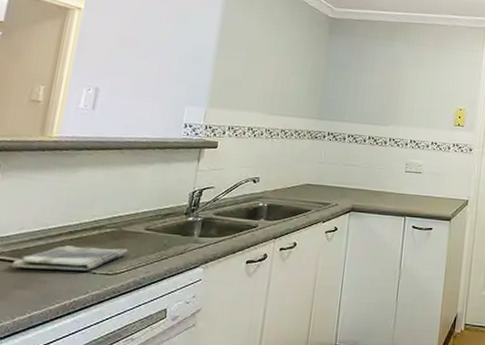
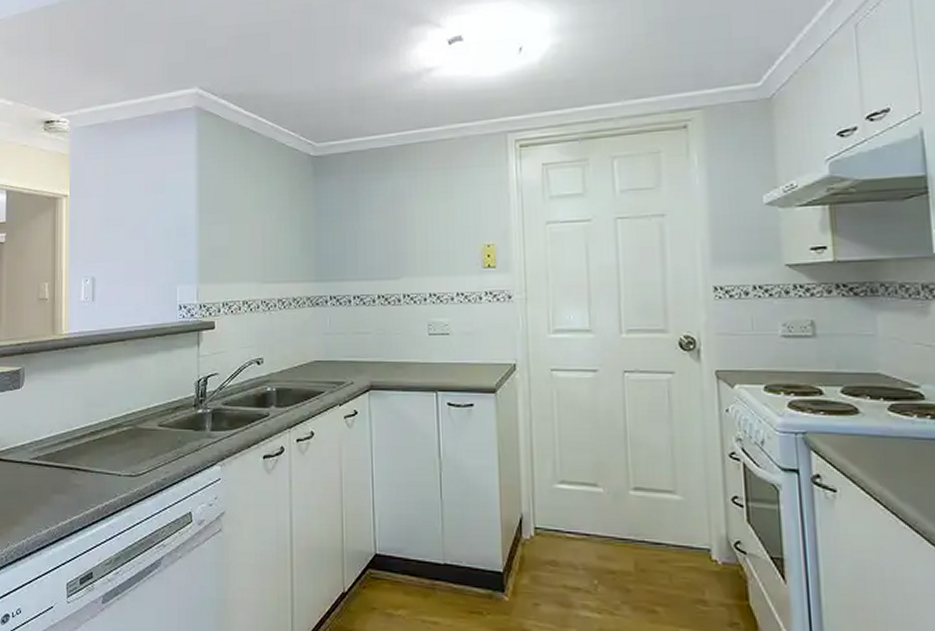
dish towel: present [10,245,128,271] -> none [47,447,146,473]

